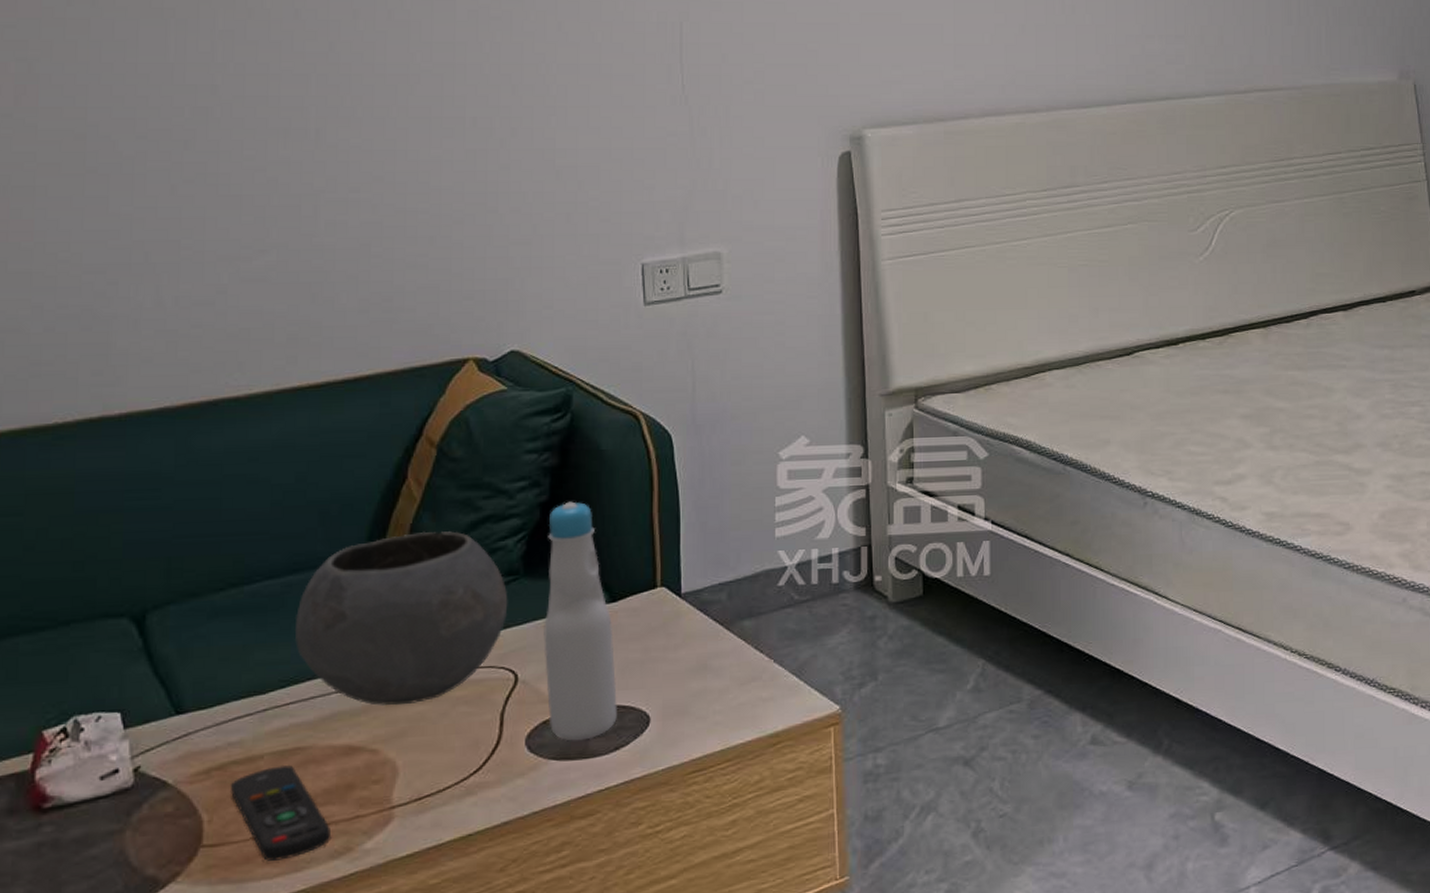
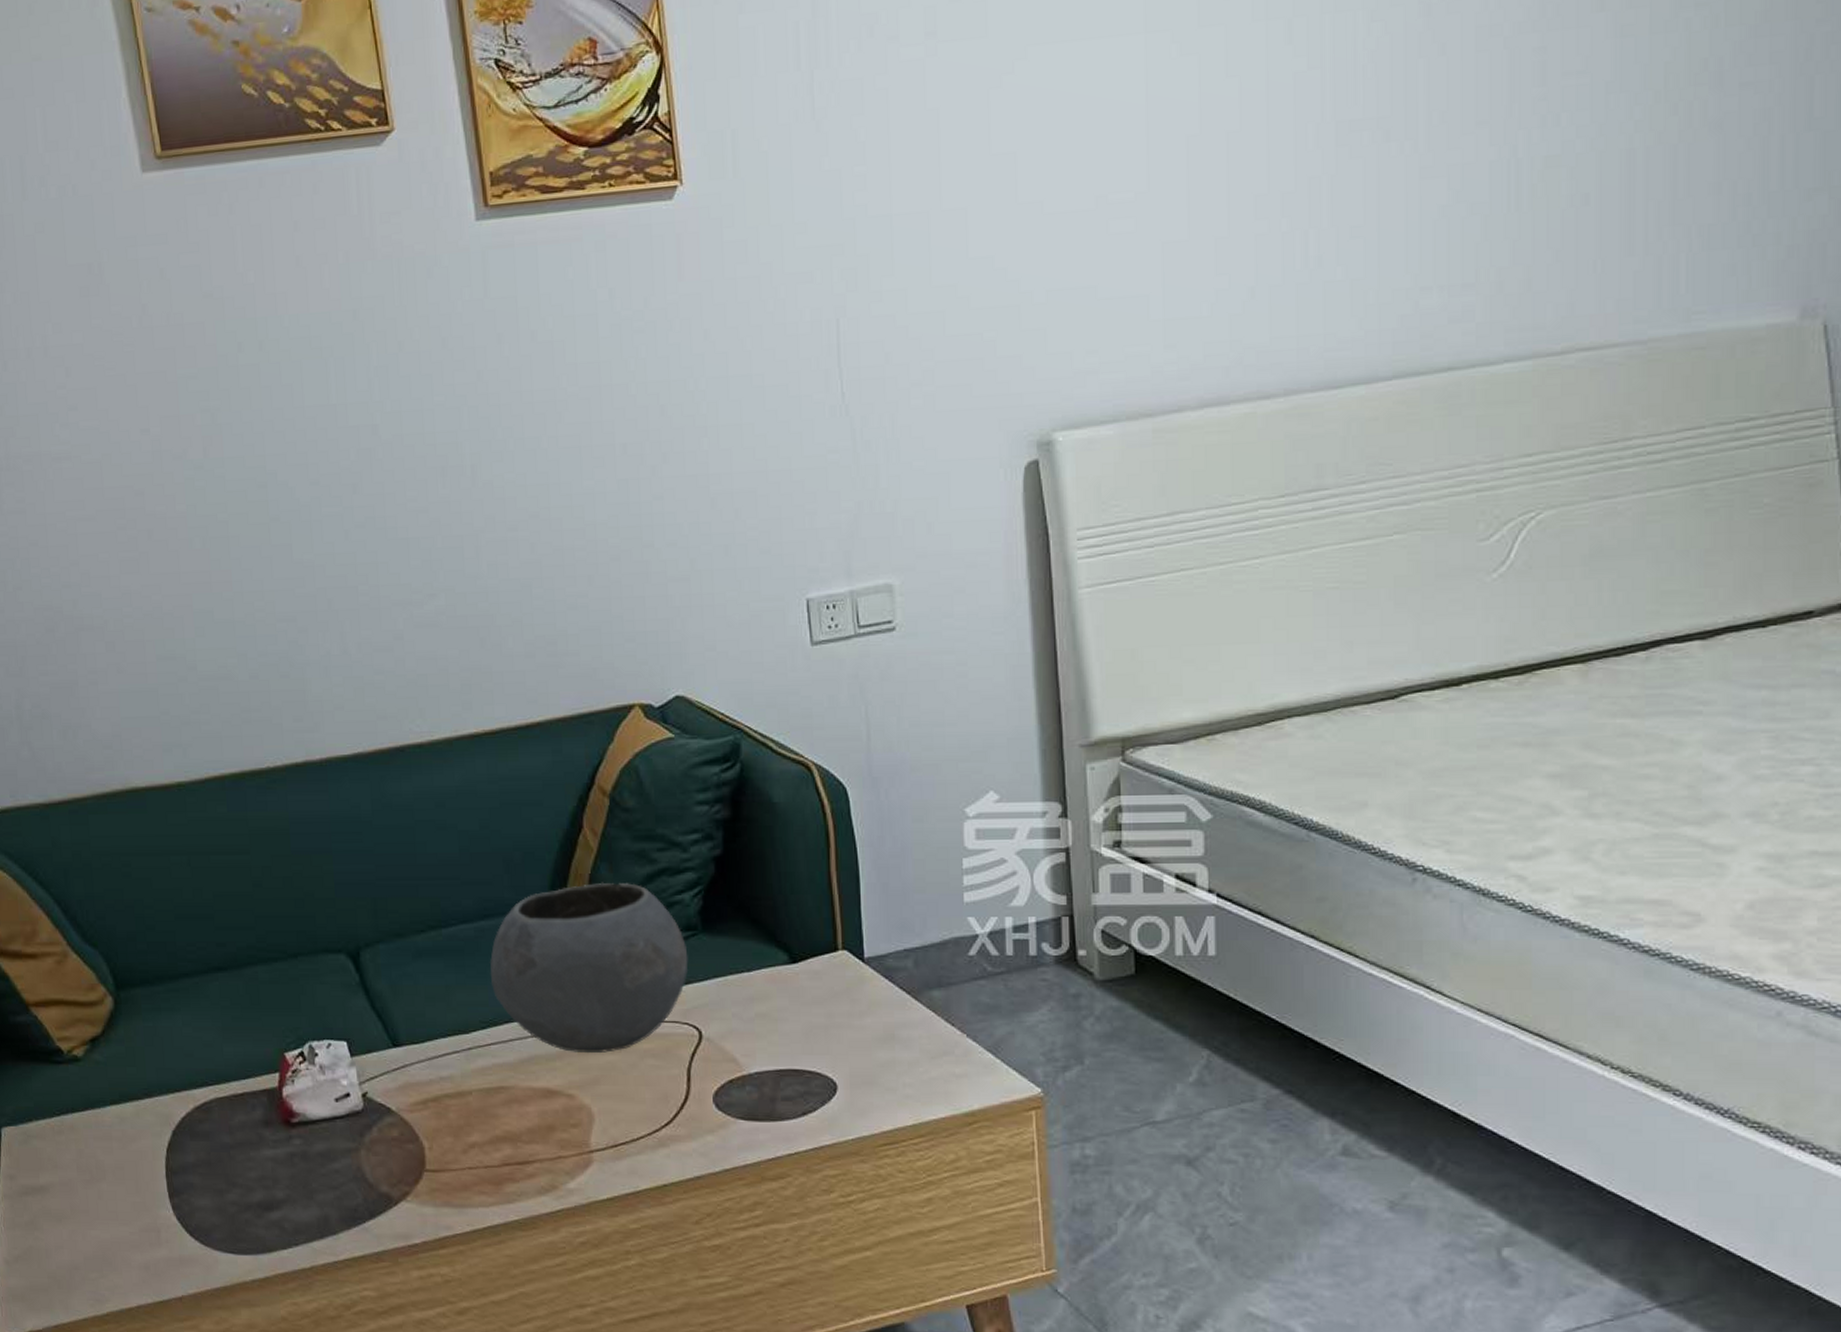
remote control: present [229,764,332,861] -> none [445,1101,538,1191]
bottle: present [543,501,618,741] -> none [723,856,804,1103]

